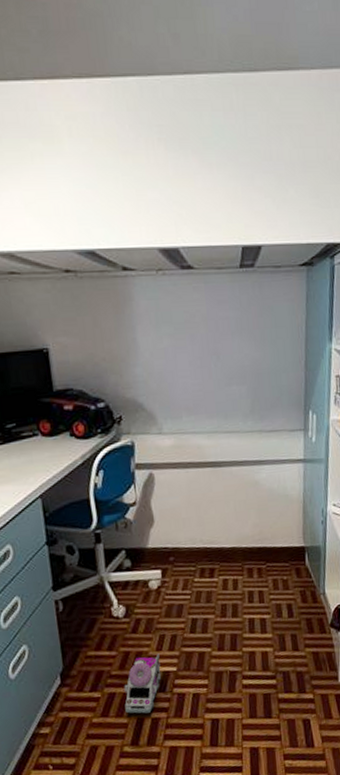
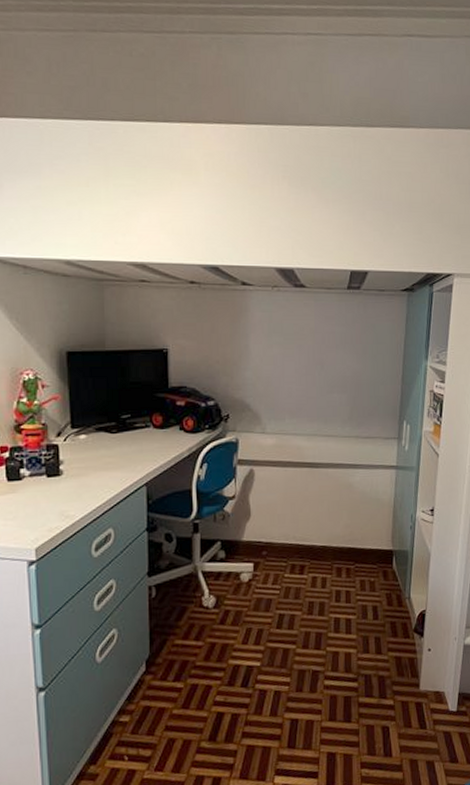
toy truck: present [124,654,161,714] -> none [206,647,245,708]

